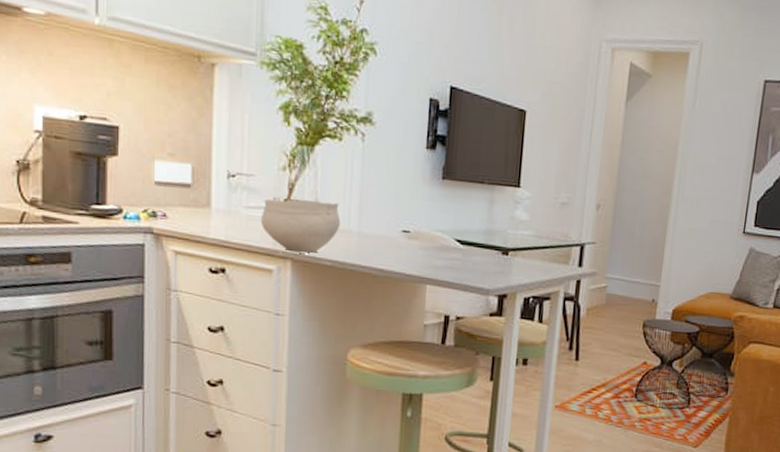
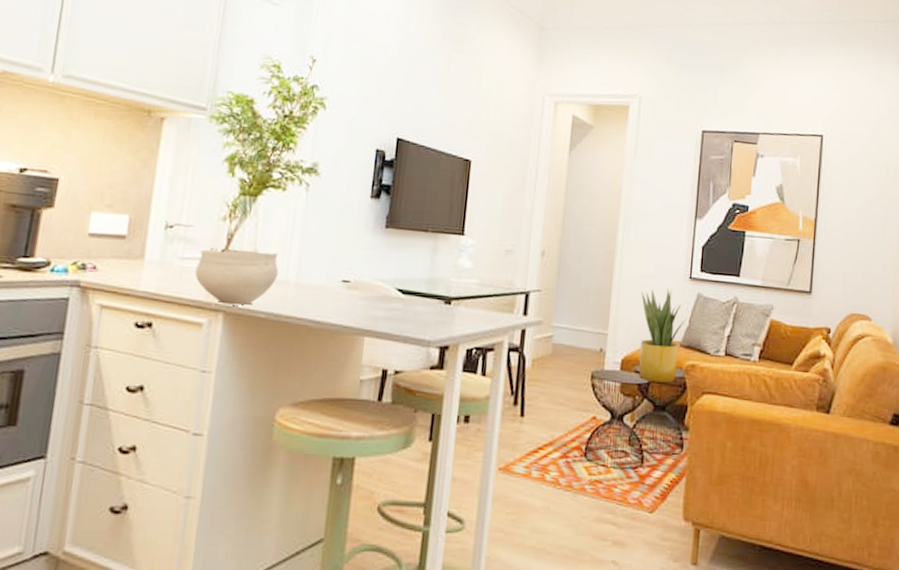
planter: none [689,241,738,332] -> present [639,287,687,383]

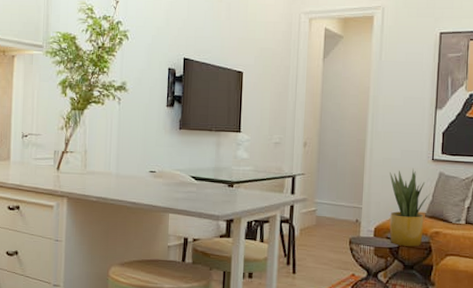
bowl: present [194,249,279,306] -> none [45,151,104,192]

